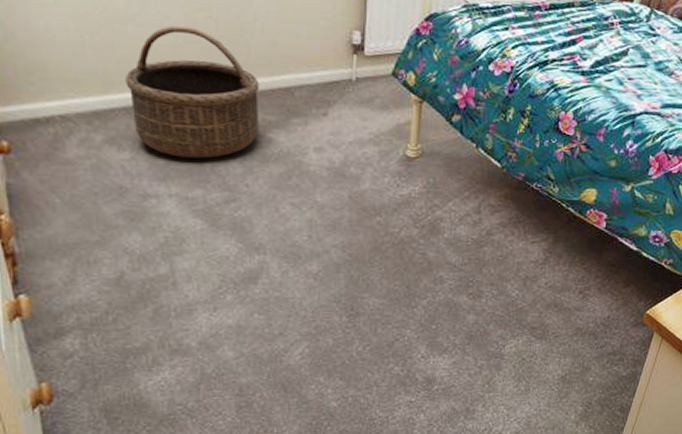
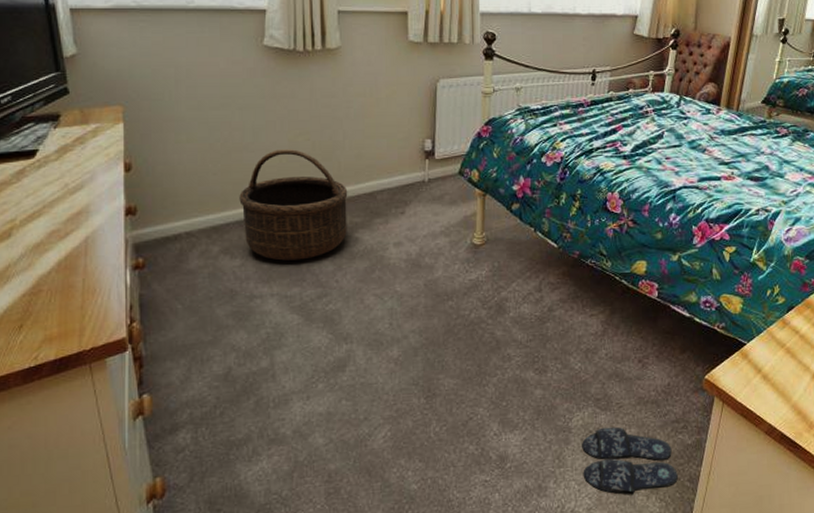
slippers: none [513,355,609,419] -> present [582,426,678,493]

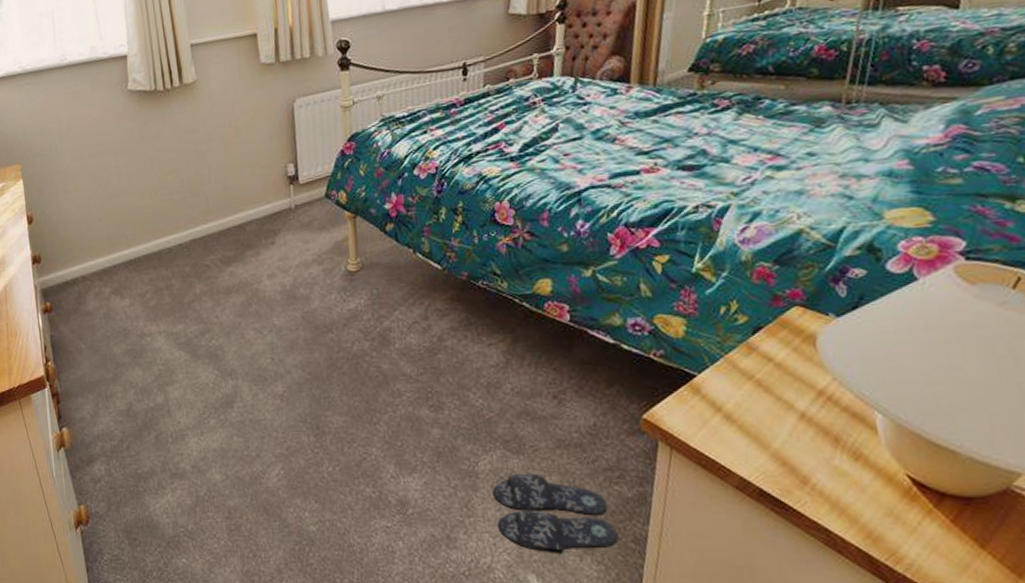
basket: present [239,149,348,261] -> none [122,188,222,299]

